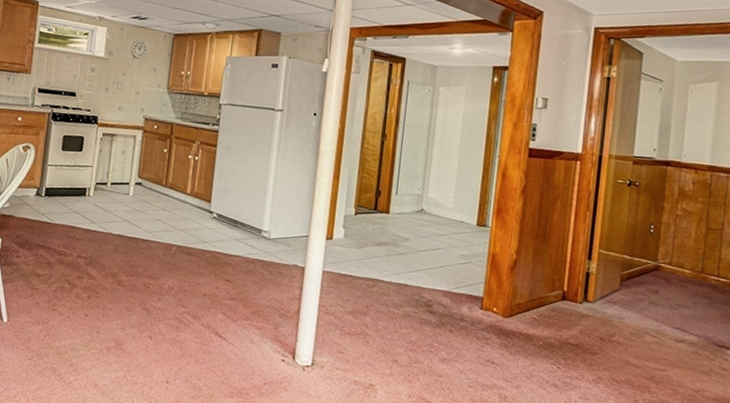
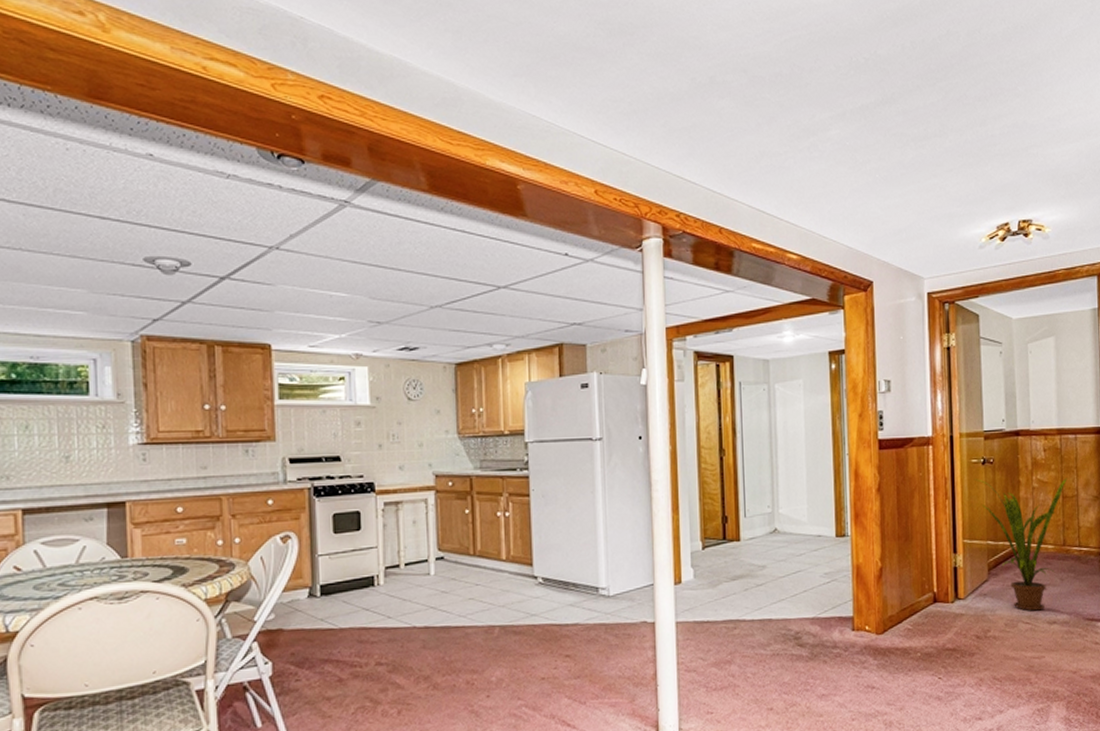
house plant: none [617,197,714,328] -> present [973,478,1068,611]

